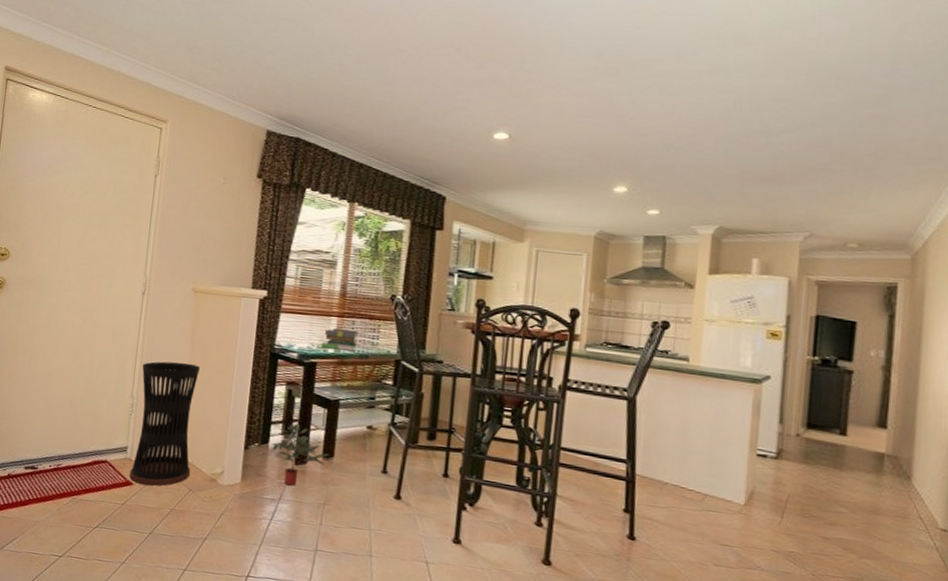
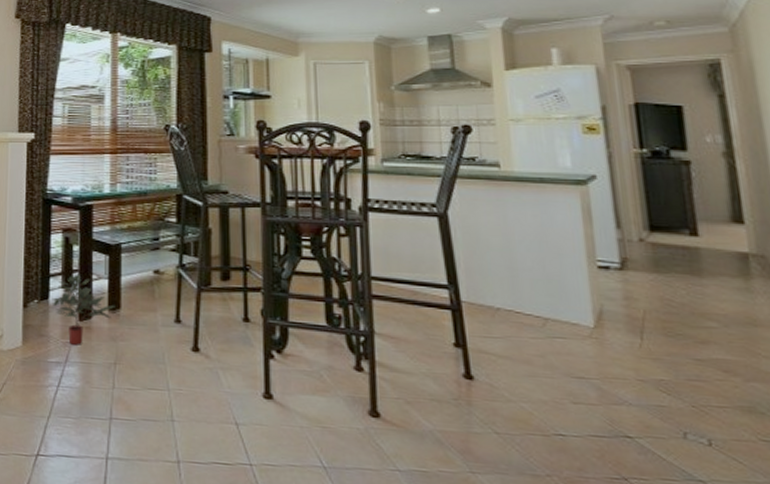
books: present [321,328,359,351] -> none [96,166,135,189]

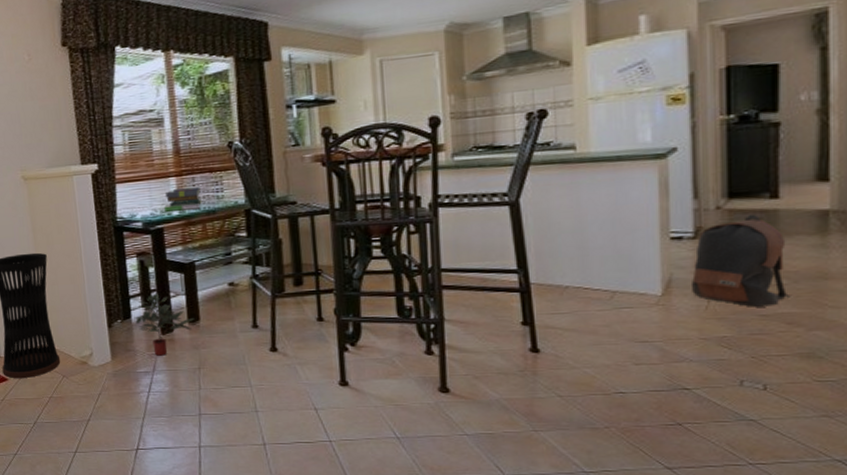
books: none [96,166,135,189] -> present [164,187,203,212]
backpack: none [622,251,723,351] -> present [690,215,791,307]

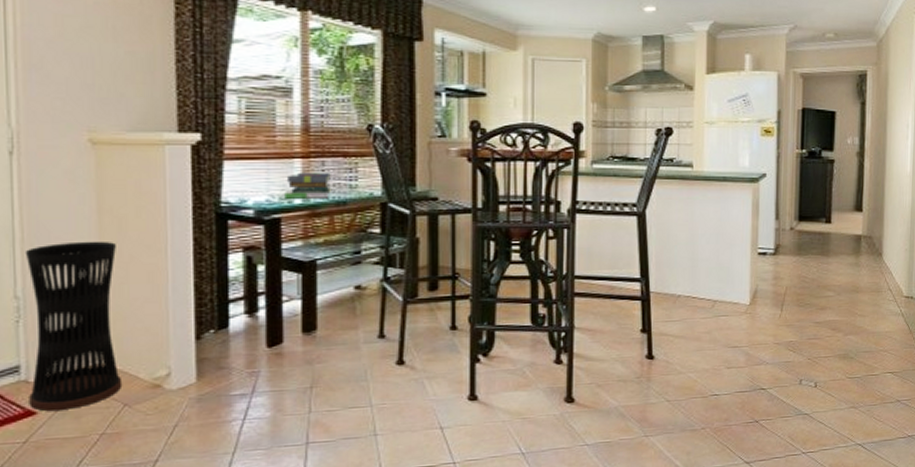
potted plant: present [134,293,195,356] -> none [232,296,311,374]
backpack: present [690,215,791,307] -> none [770,236,835,315]

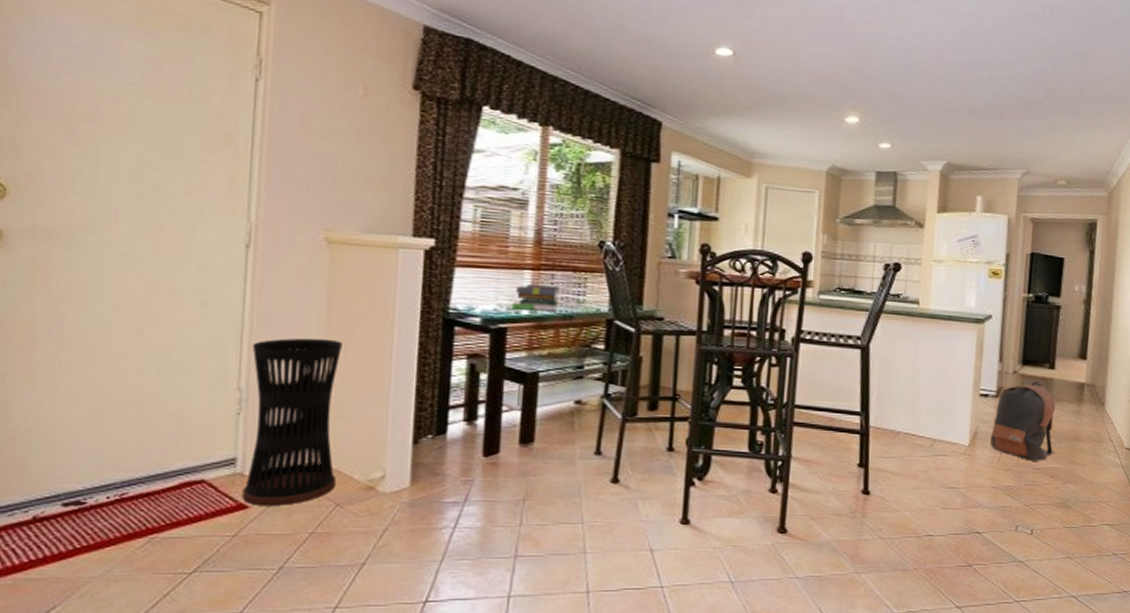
backpack: none [770,236,835,315] -> present [990,381,1056,461]

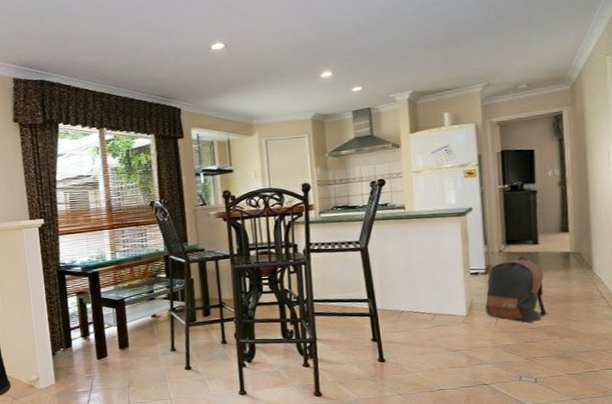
books: present [512,284,560,311] -> none [99,238,131,258]

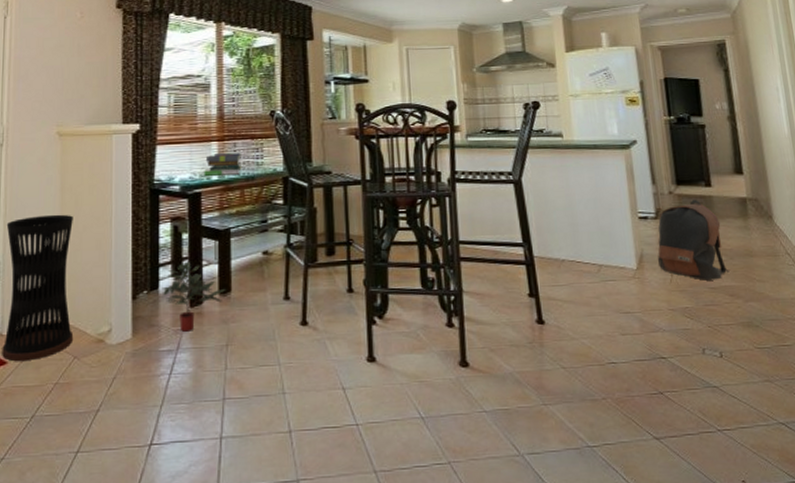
potted plant: none [74,325,125,378] -> present [161,261,226,332]
books: none [99,238,131,258] -> present [204,153,243,176]

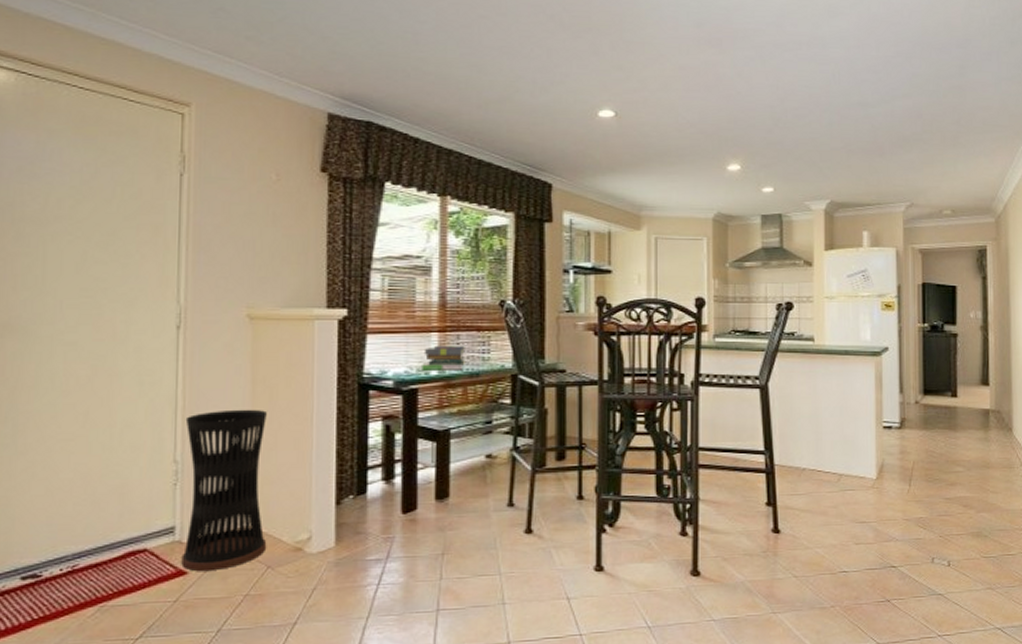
potted plant: present [161,261,226,332] -> none [370,464,443,540]
backpack: present [657,200,730,281] -> none [897,410,966,491]

